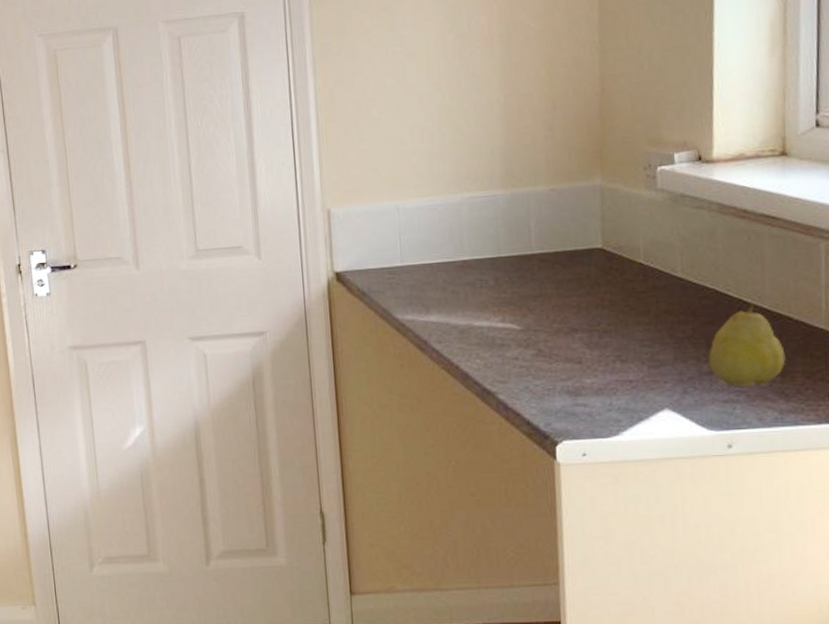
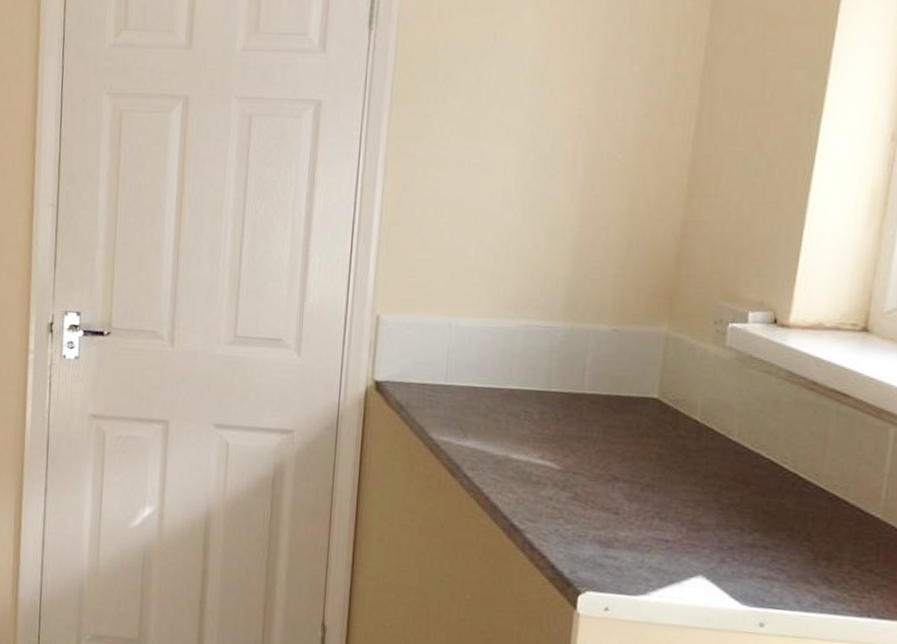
fruit: present [708,303,786,387] -> none [752,480,835,567]

